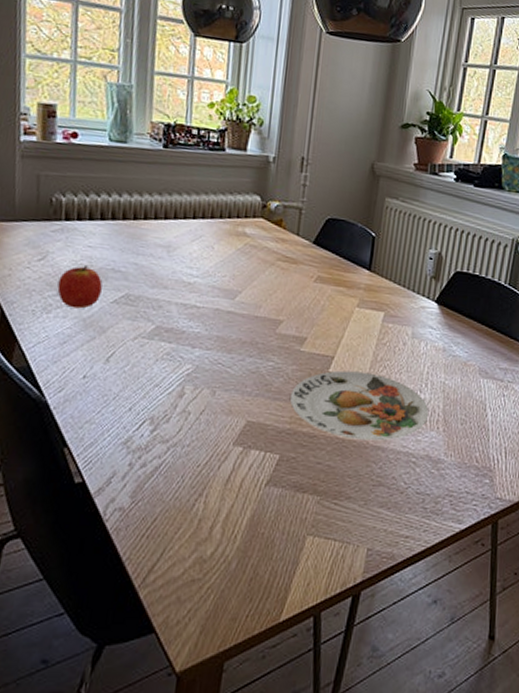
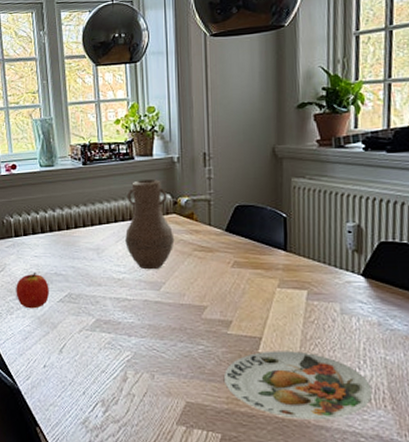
vase: none [202,175,259,277] -> present [125,180,175,270]

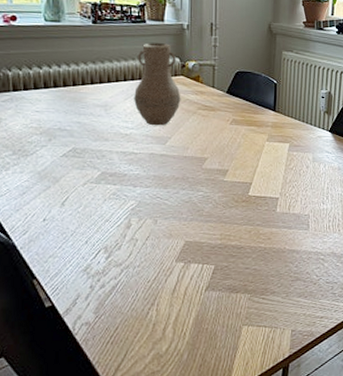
apple: present [16,273,49,309] -> none [13,128,52,164]
plate: present [224,351,372,420] -> none [220,192,330,247]

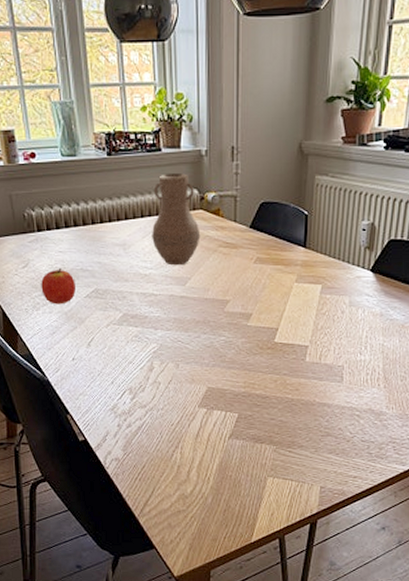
apple: none [13,128,52,164] -> present [41,268,75,305]

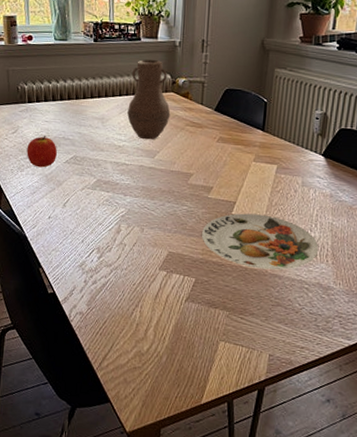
plate: none [243,340,369,399] -> present [202,213,318,270]

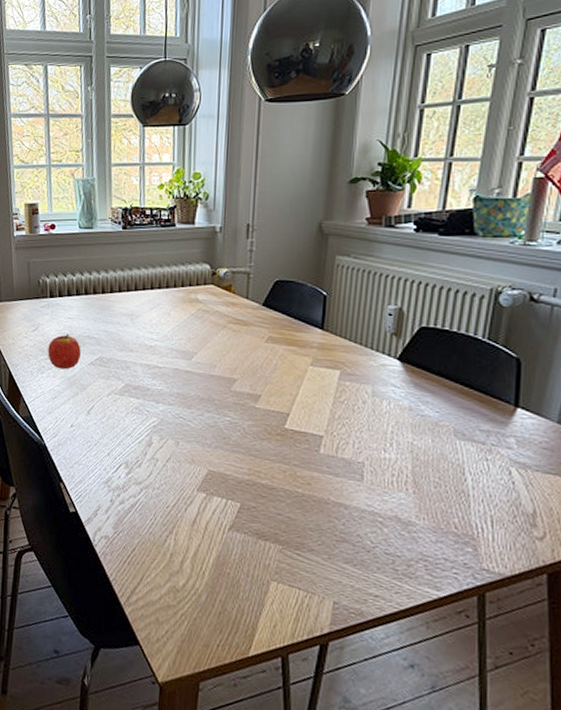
vase: present [127,60,171,140] -> none [160,248,210,340]
plate: present [202,213,318,270] -> none [248,427,395,498]

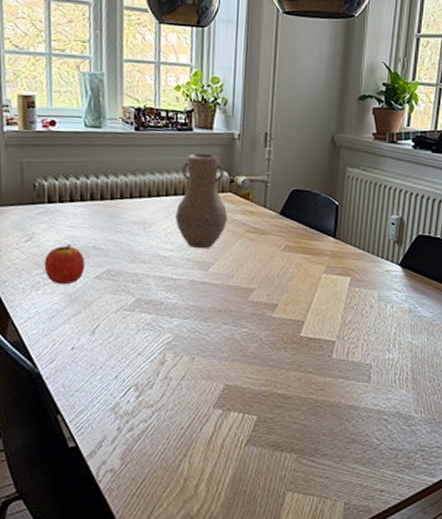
vase: none [160,248,210,340] -> present [175,153,228,249]

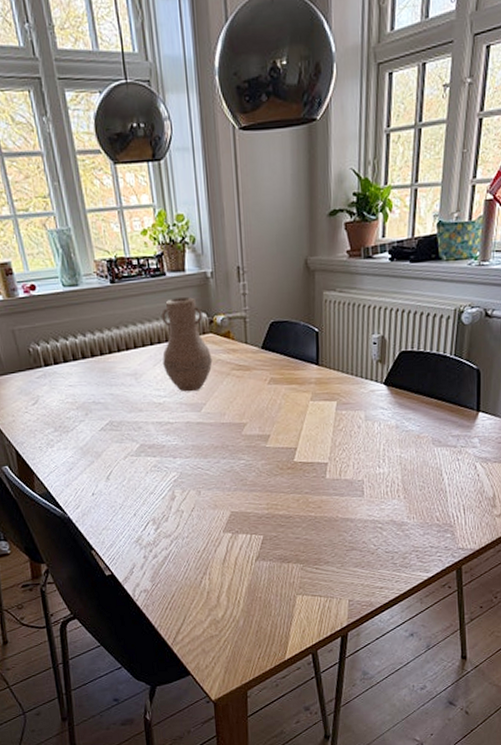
apple: present [44,245,85,285] -> none [53,403,90,440]

